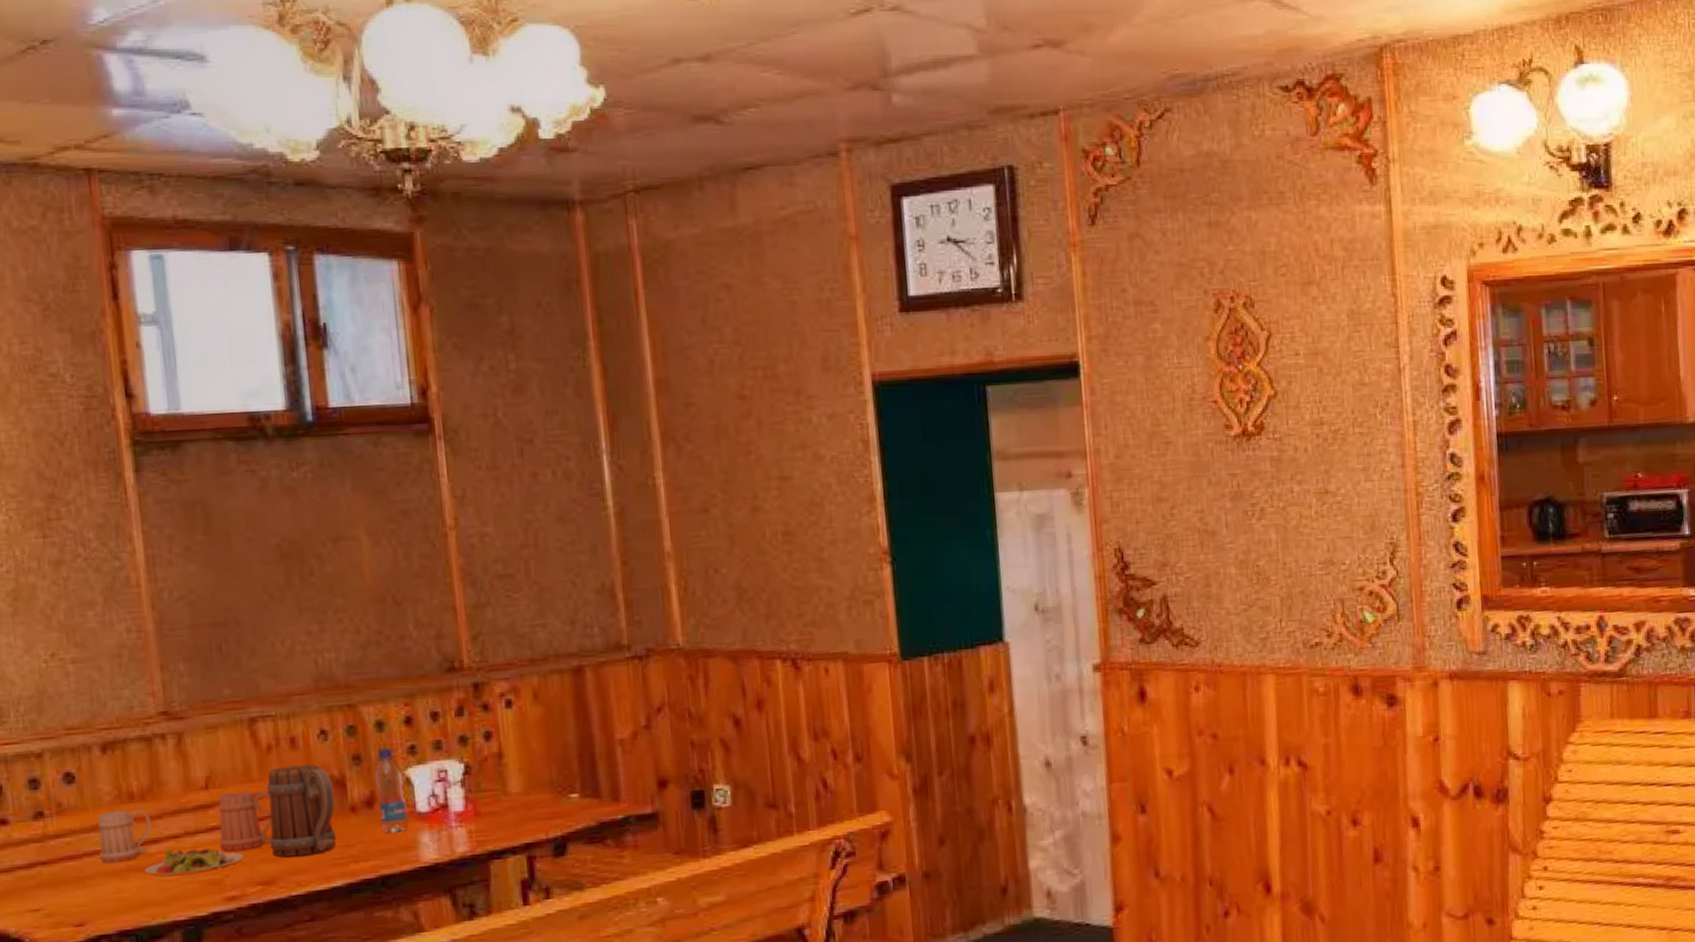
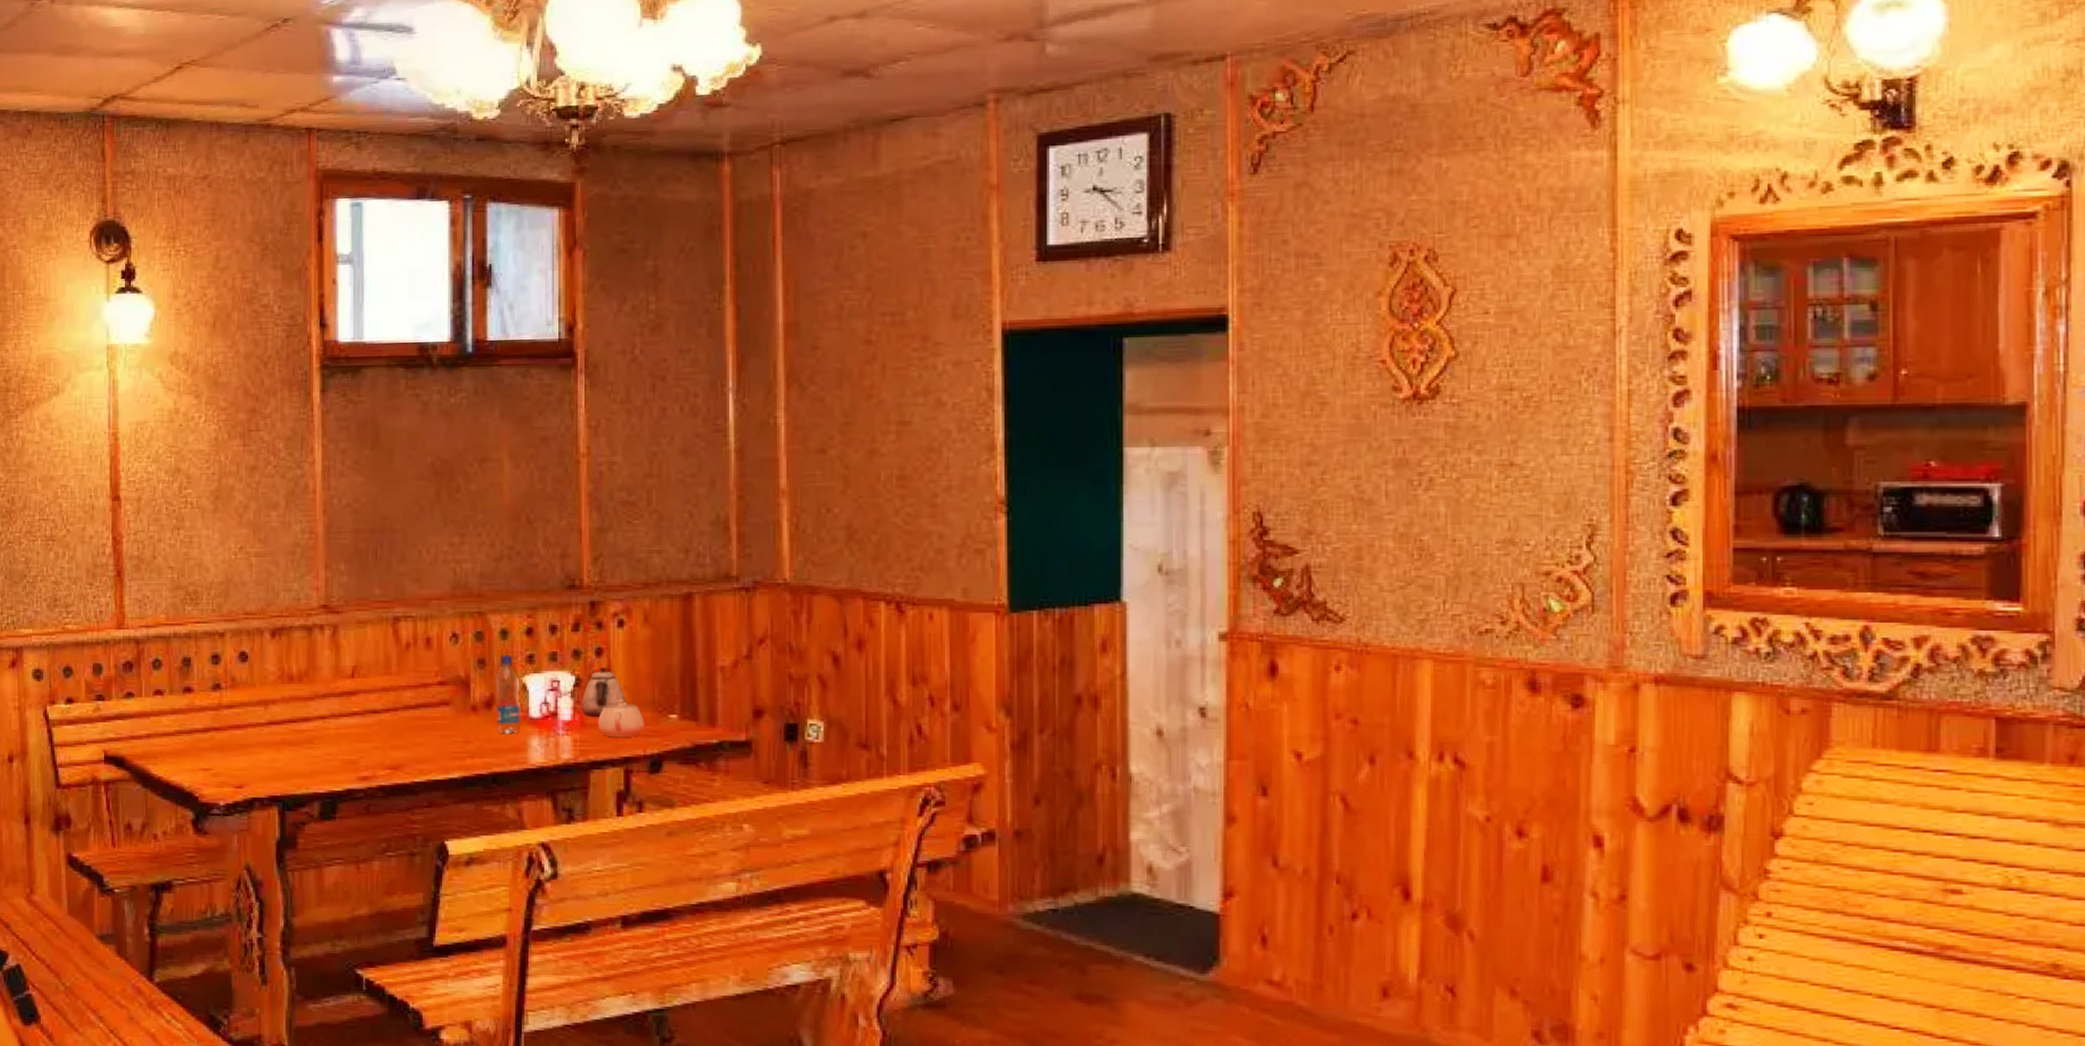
beer mug: present [98,810,151,865] -> none [261,689,304,736]
salad plate: present [145,848,244,877] -> none [296,728,378,753]
beer mug: present [218,791,273,853] -> none [359,682,405,737]
beer mug: present [266,764,337,858] -> none [401,663,459,747]
teapot: none [473,752,522,806] -> present [581,667,626,718]
teapot: none [492,782,545,825] -> present [597,698,645,738]

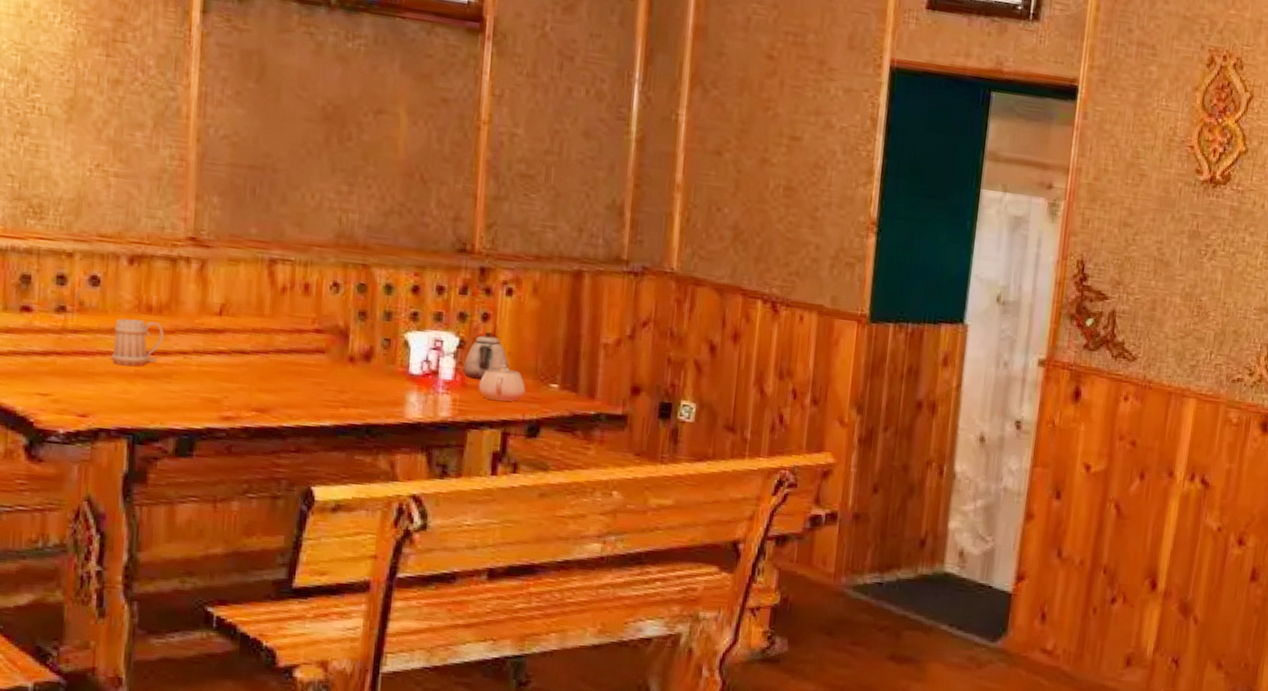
beer mug: none [261,689,304,736] -> present [112,318,164,367]
bottle: present [495,656,521,735] -> none [374,311,402,389]

